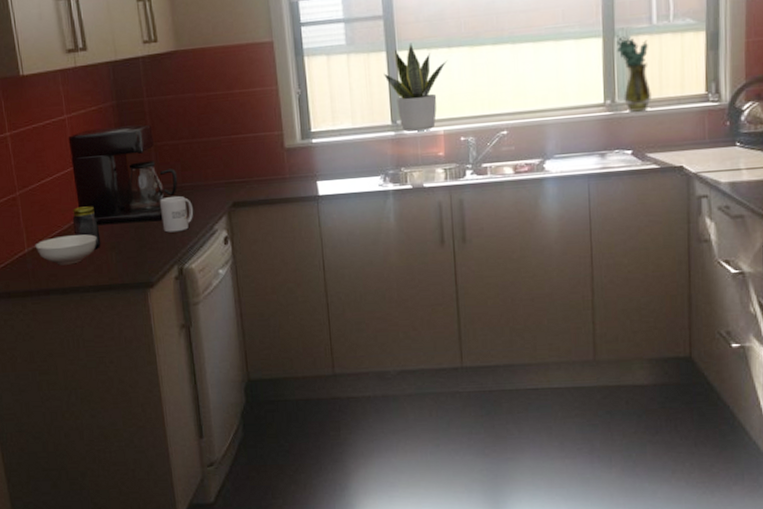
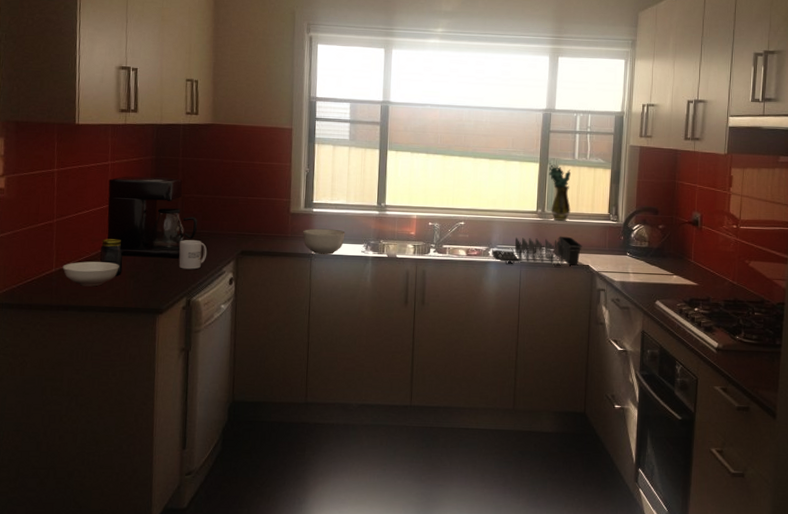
bowl: none [303,161,356,196] -> present [303,228,345,255]
potted plant: present [384,43,448,132] -> none [375,146,425,214]
dish rack: none [546,131,672,180] -> present [491,236,582,268]

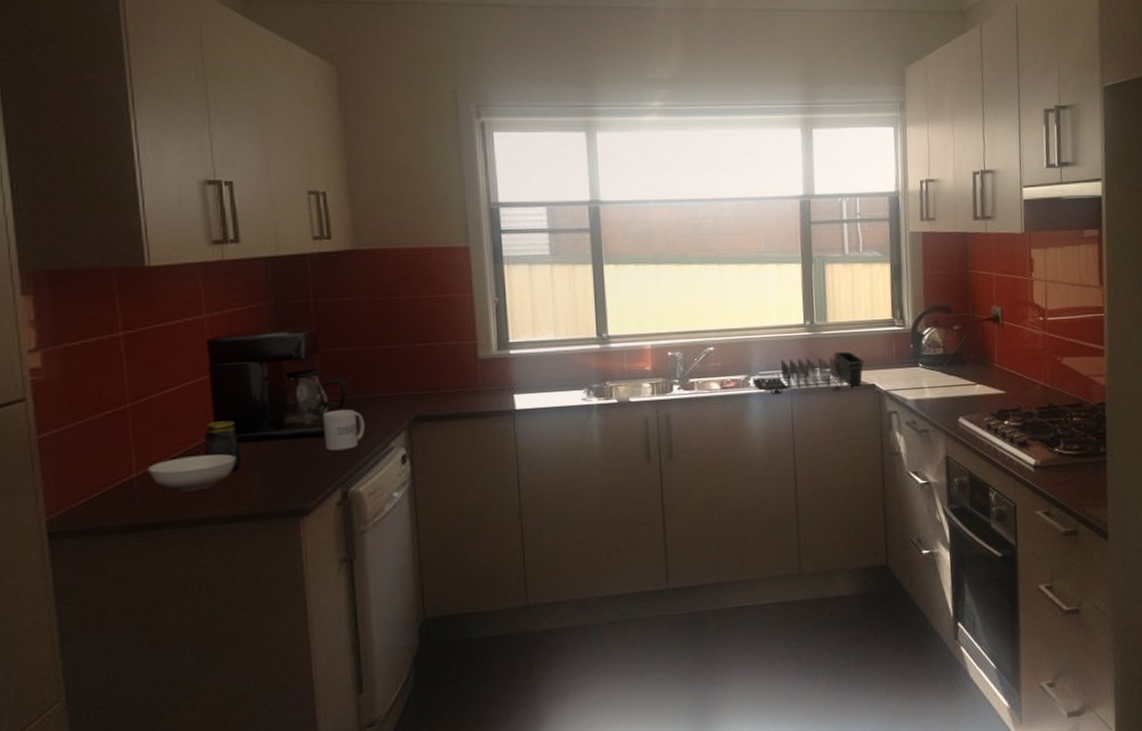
bowl: present [303,228,345,255] -> none [499,374,558,411]
vase: present [549,163,571,221] -> none [814,262,846,333]

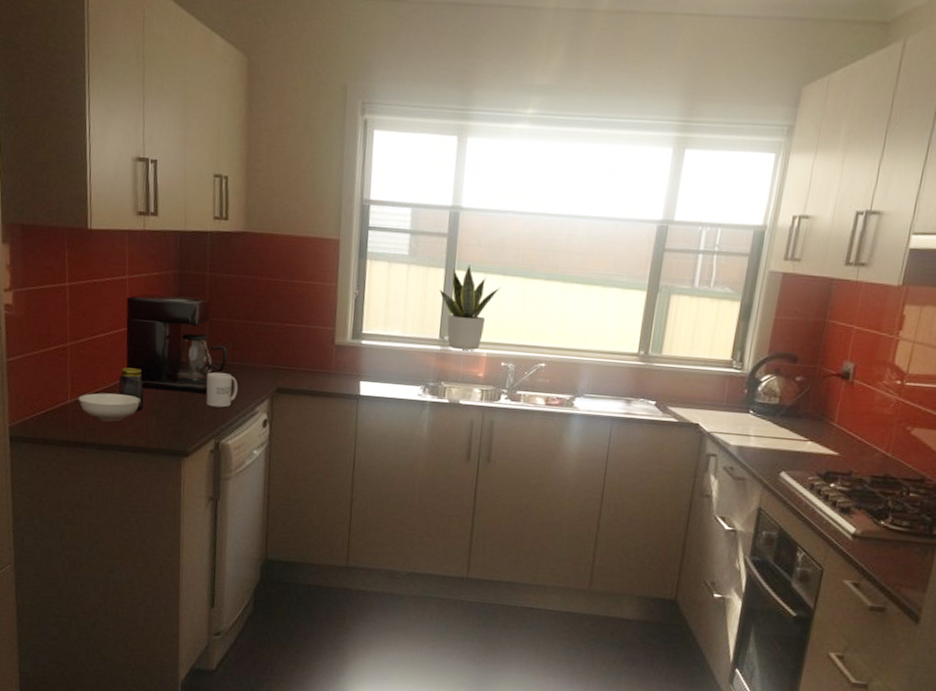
potted plant: none [589,257,655,346] -> present [439,264,501,351]
dish rack: present [751,351,865,396] -> none [576,385,693,426]

